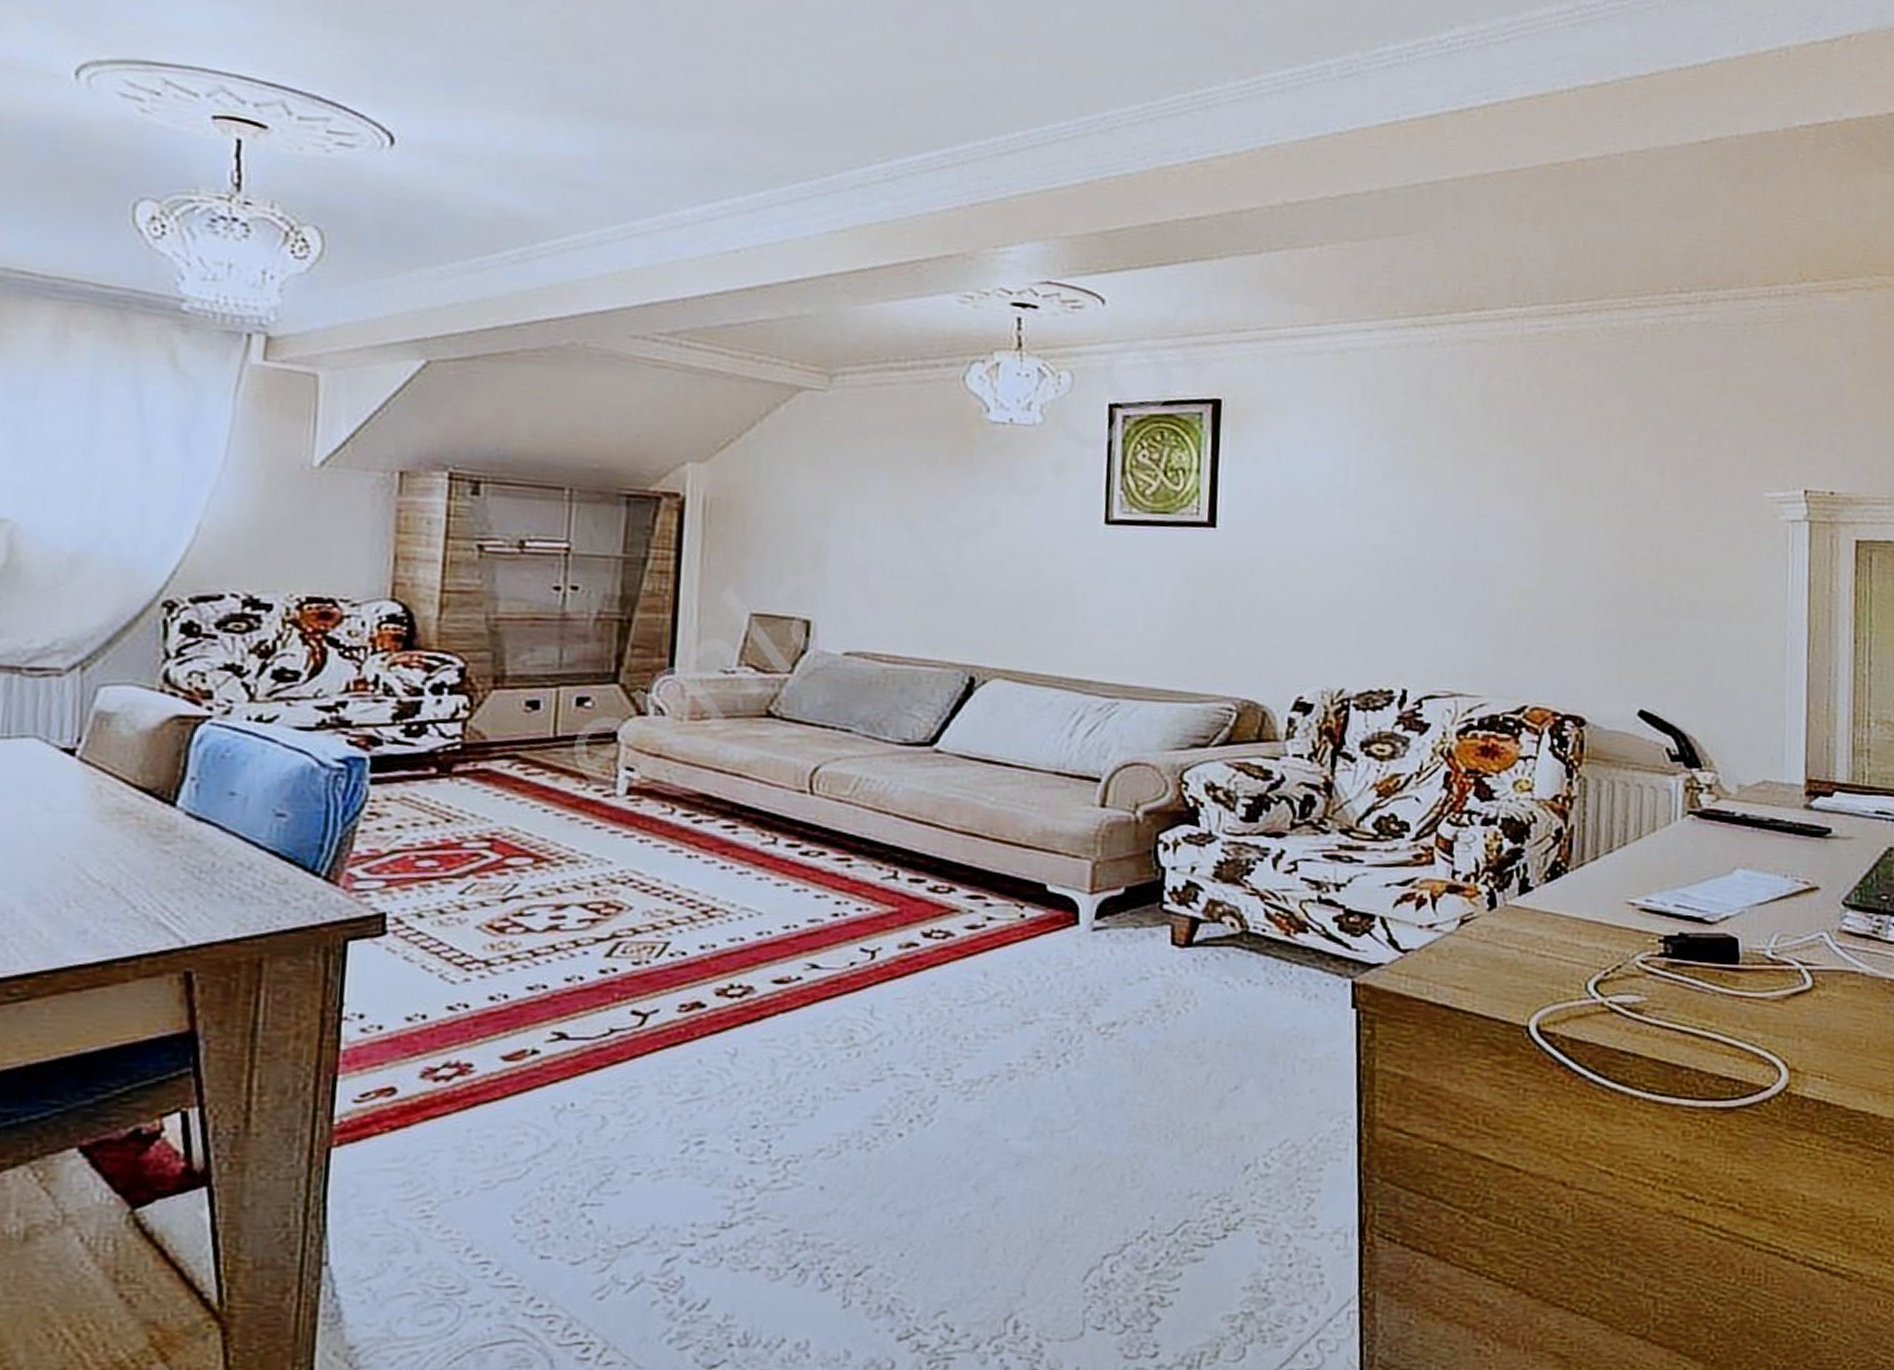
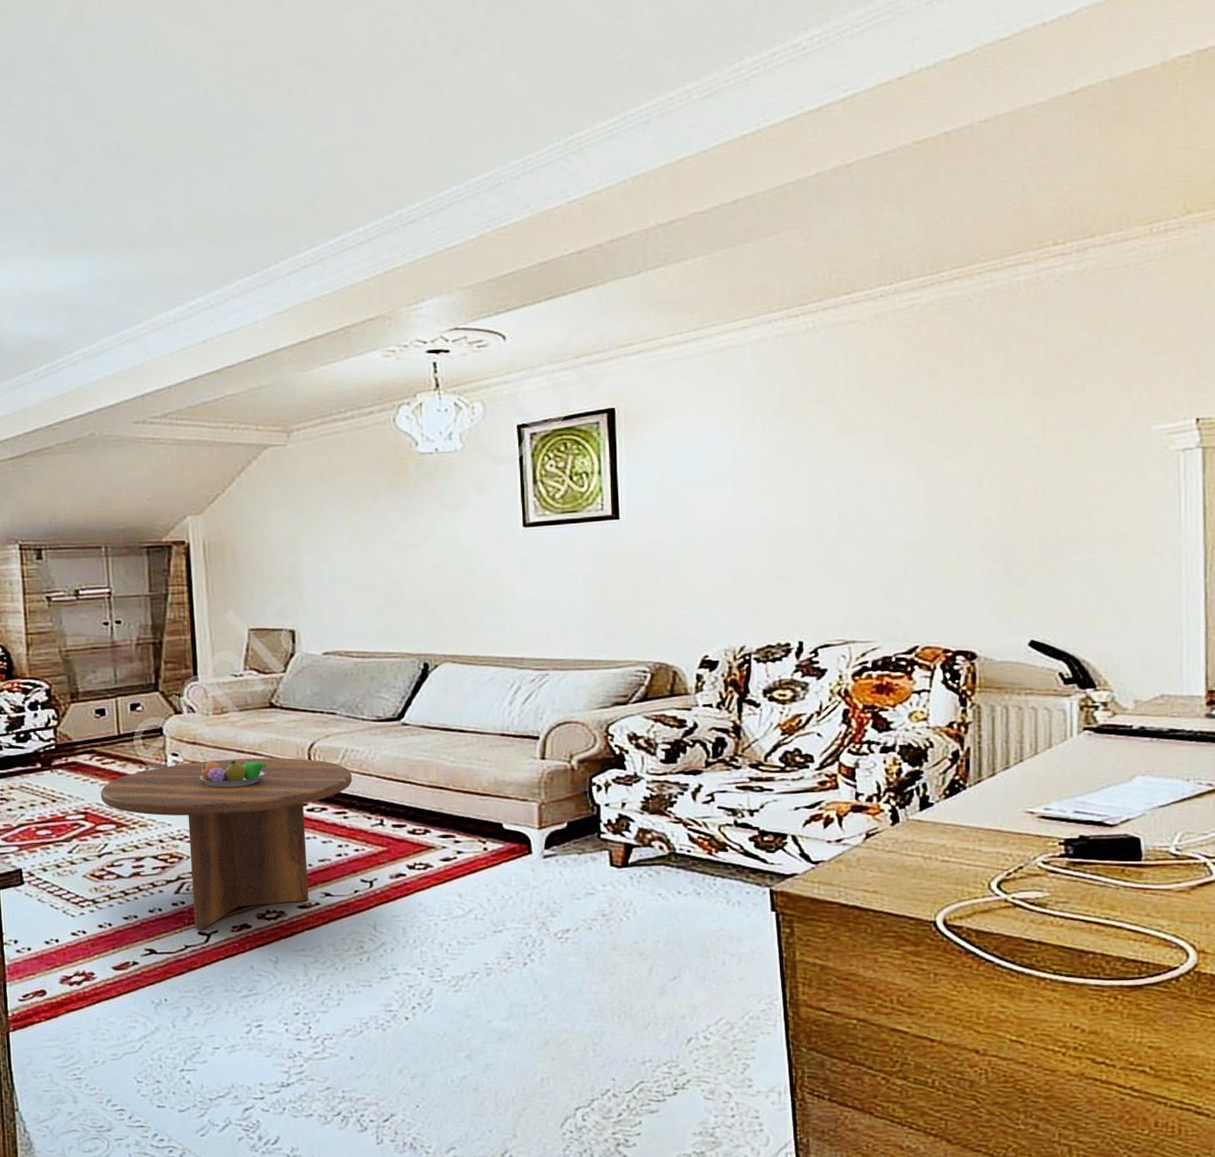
coffee table: none [517,779,864,1008] -> present [100,758,353,930]
fruit bowl: none [660,780,752,818] -> present [200,760,266,788]

